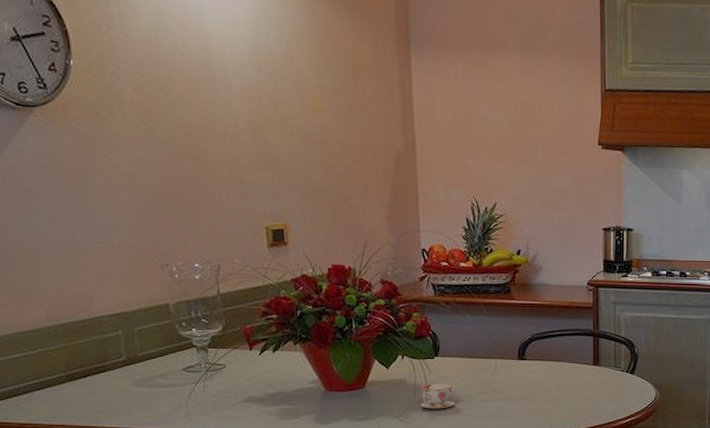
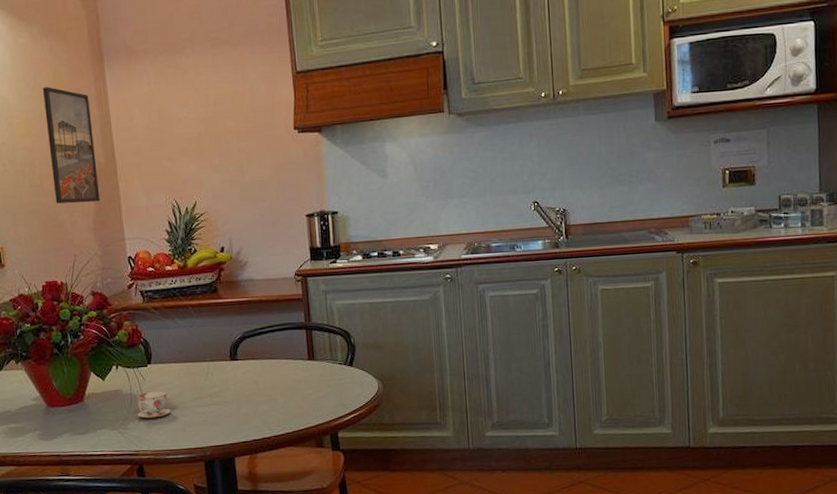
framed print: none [341,64,397,190] -> present [42,87,100,204]

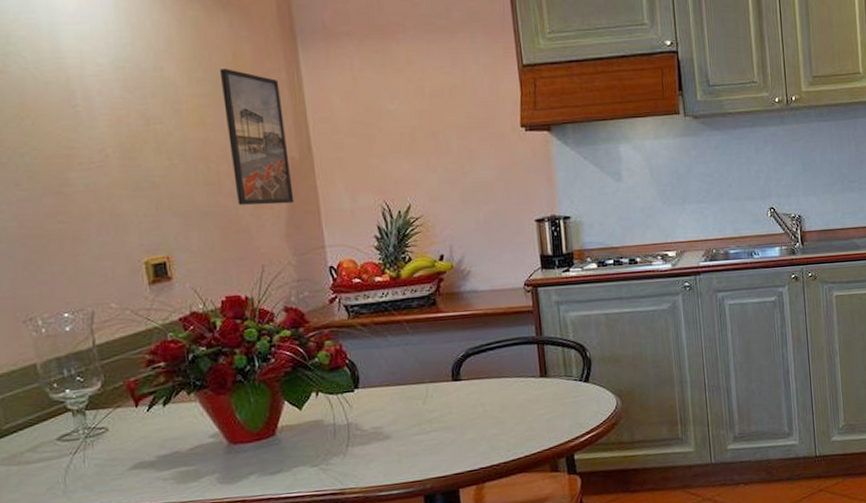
teacup: present [137,390,171,419] -> none [342,418,383,451]

